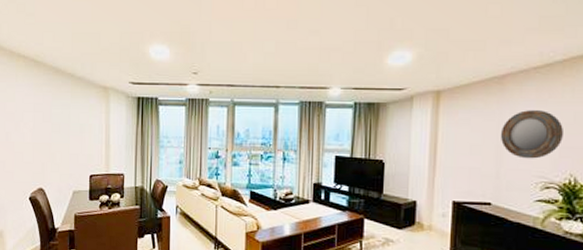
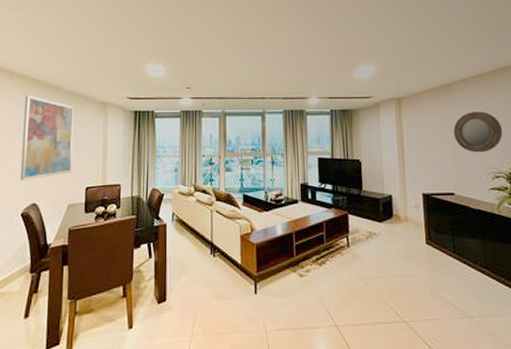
wall art: none [26,76,76,166] -> present [20,95,74,181]

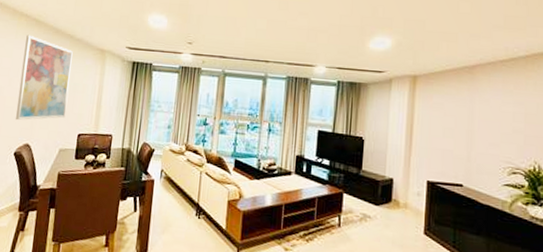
home mirror: present [453,112,503,153] -> none [470,99,527,145]

